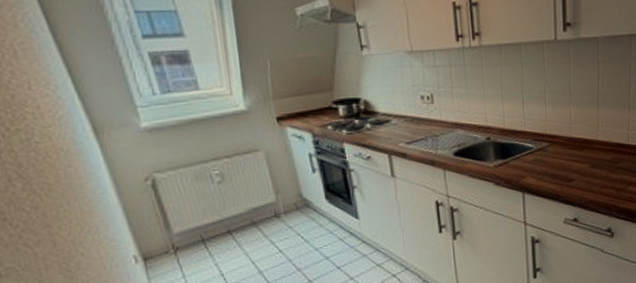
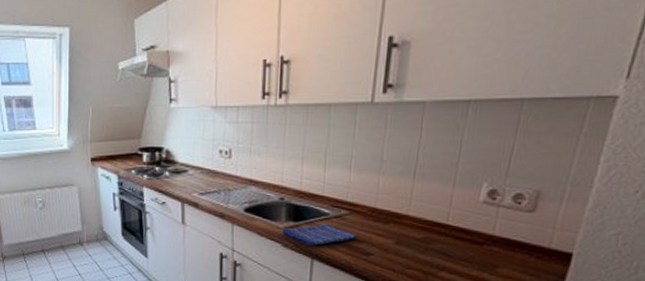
dish towel: none [492,157,560,181] -> present [282,223,358,246]

